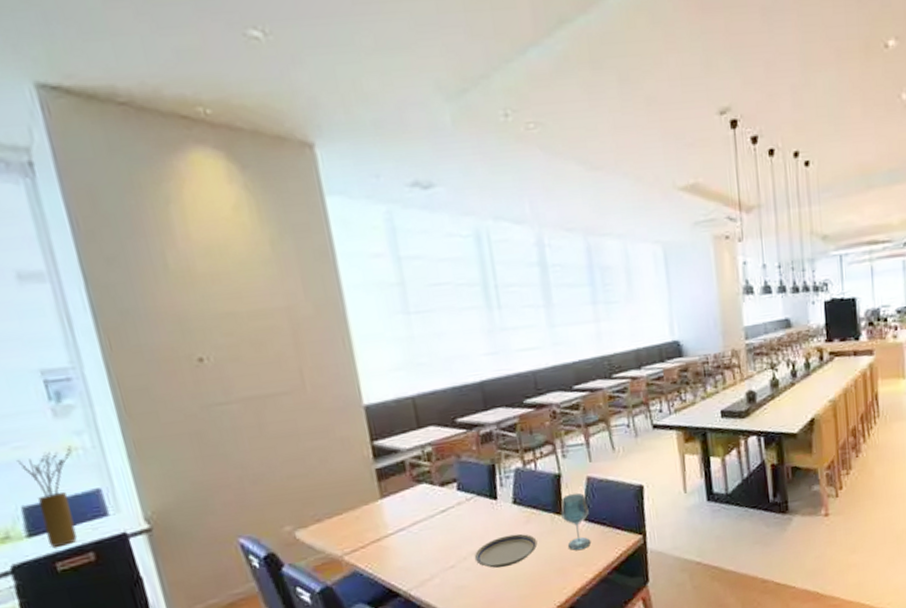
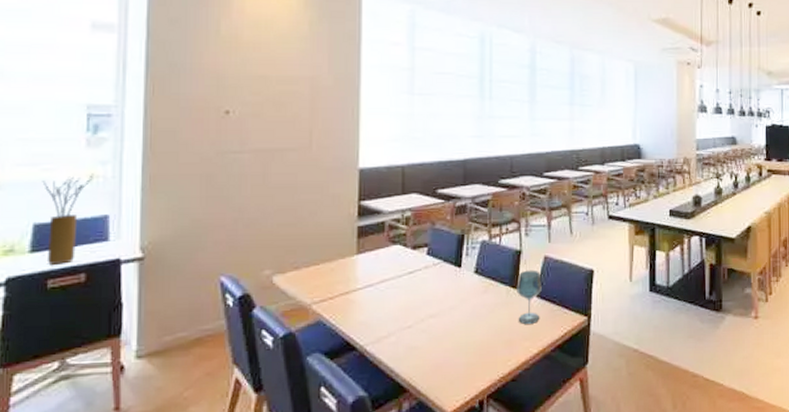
plate: present [474,533,538,568] -> none [431,302,491,334]

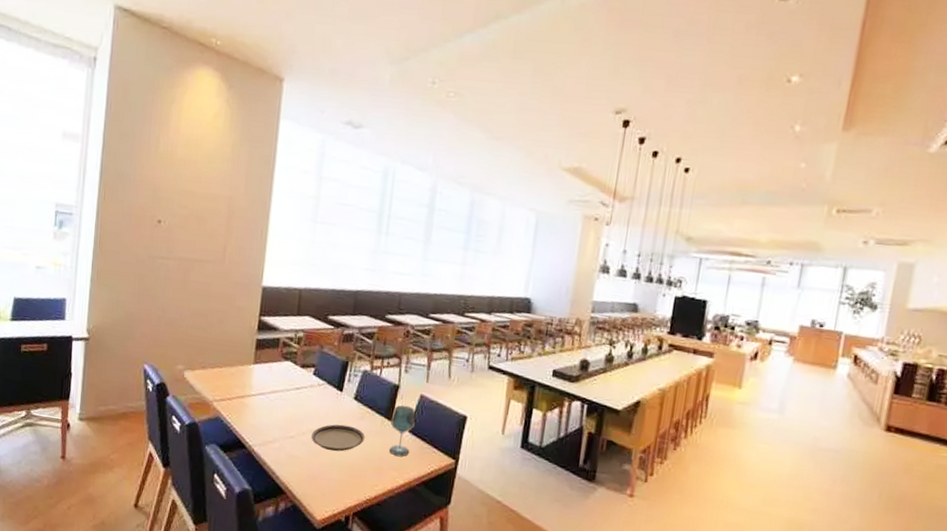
vase: present [42,173,95,265] -> none [21,262,58,334]
plate: none [431,302,491,334] -> present [311,424,365,452]

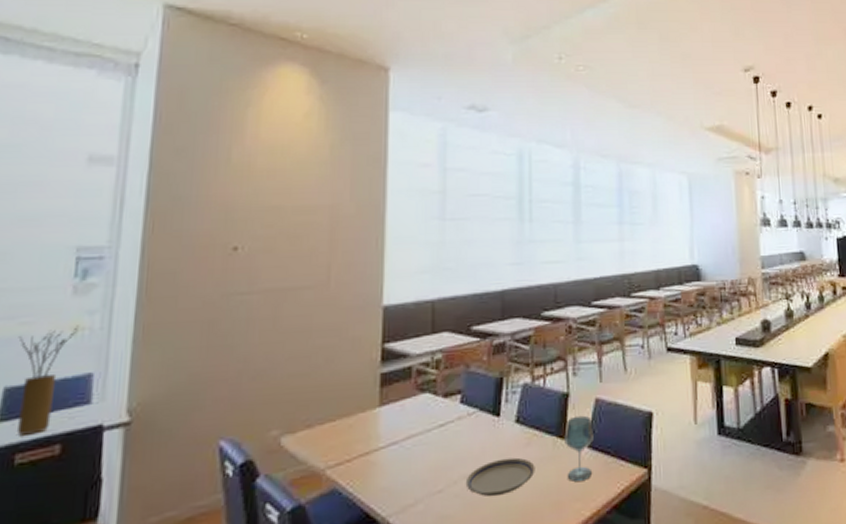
vase: none [21,262,58,334] -> present [16,325,80,436]

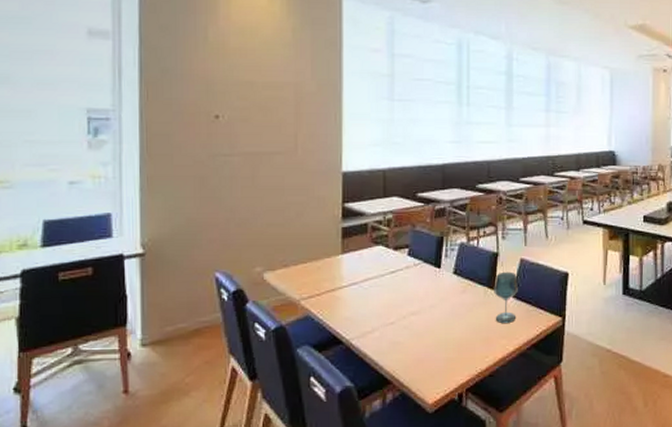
vase: present [16,325,80,436] -> none [49,174,97,258]
plate: present [465,457,535,497] -> none [412,301,469,331]

